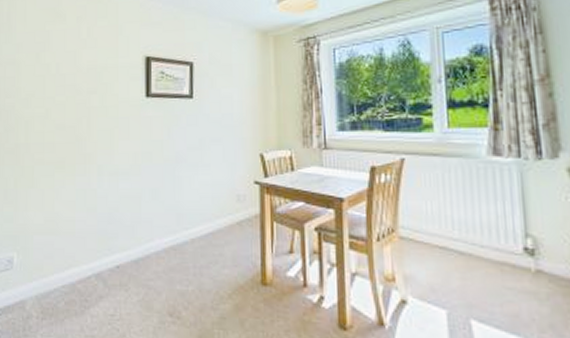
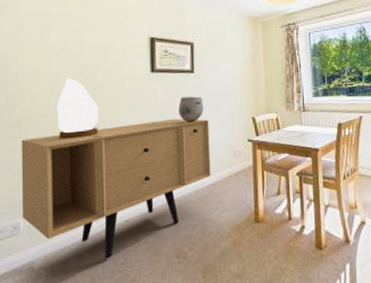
sideboard: none [15,151,210,307] -> present [21,118,211,259]
table lamp: none [50,102,92,170] -> present [56,77,99,139]
ceramic pot: none [175,126,203,157] -> present [178,96,203,123]

